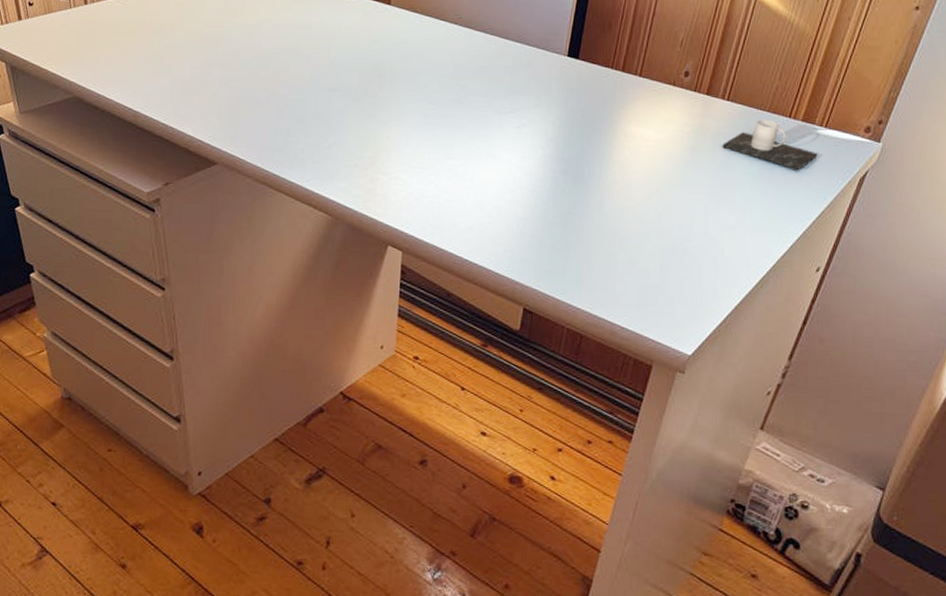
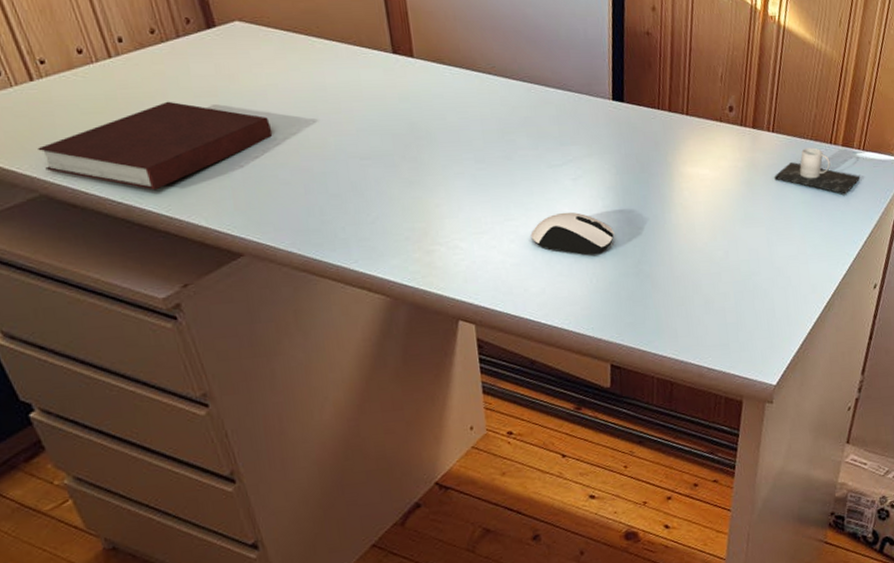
notebook: none [79,28,260,101] -> present [38,101,272,191]
computer mouse: none [468,157,549,201] -> present [530,212,615,255]

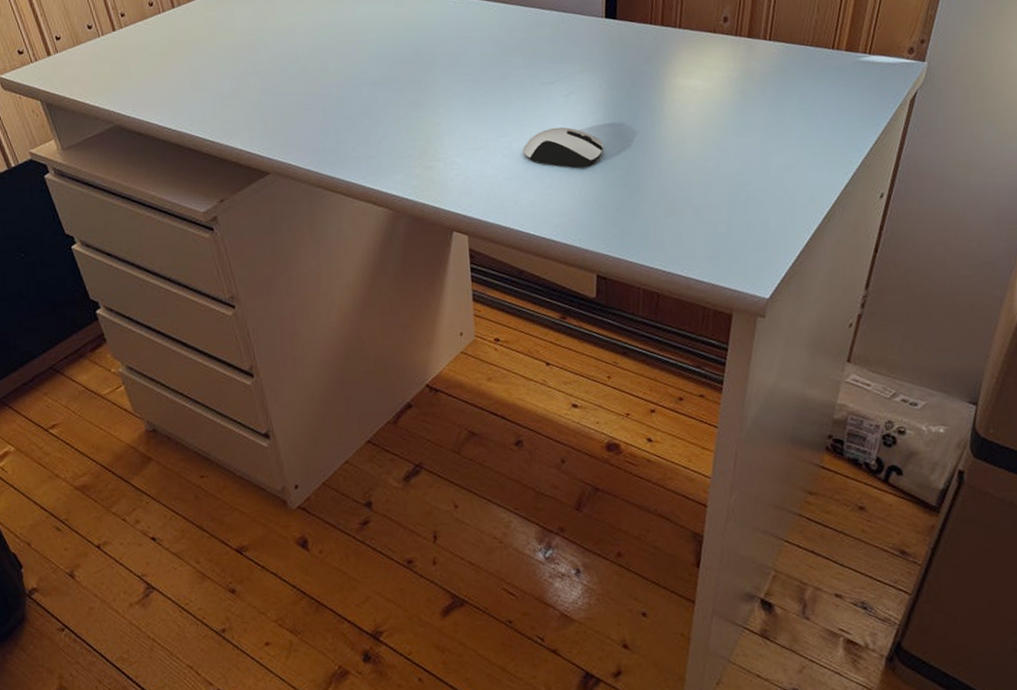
notebook: present [38,101,272,191] -> none [115,41,298,119]
mug: present [774,147,861,194] -> none [770,54,866,100]

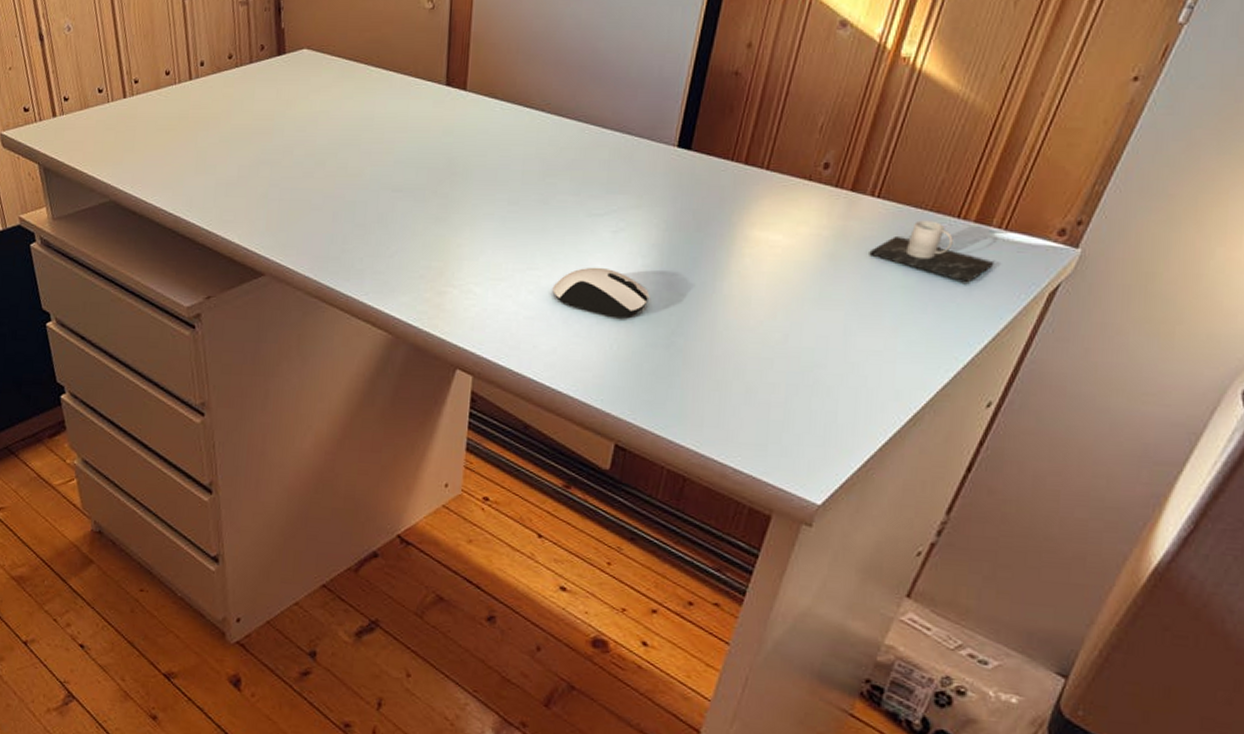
mug: none [770,54,866,100] -> present [869,220,995,283]

